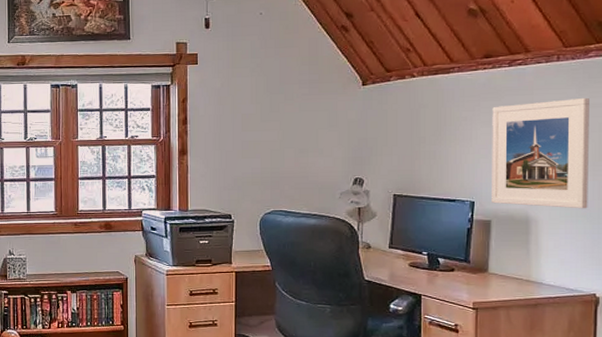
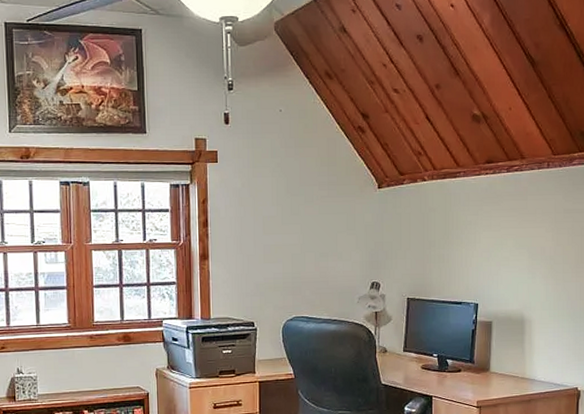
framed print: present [492,97,589,209] -> none [493,203,573,309]

